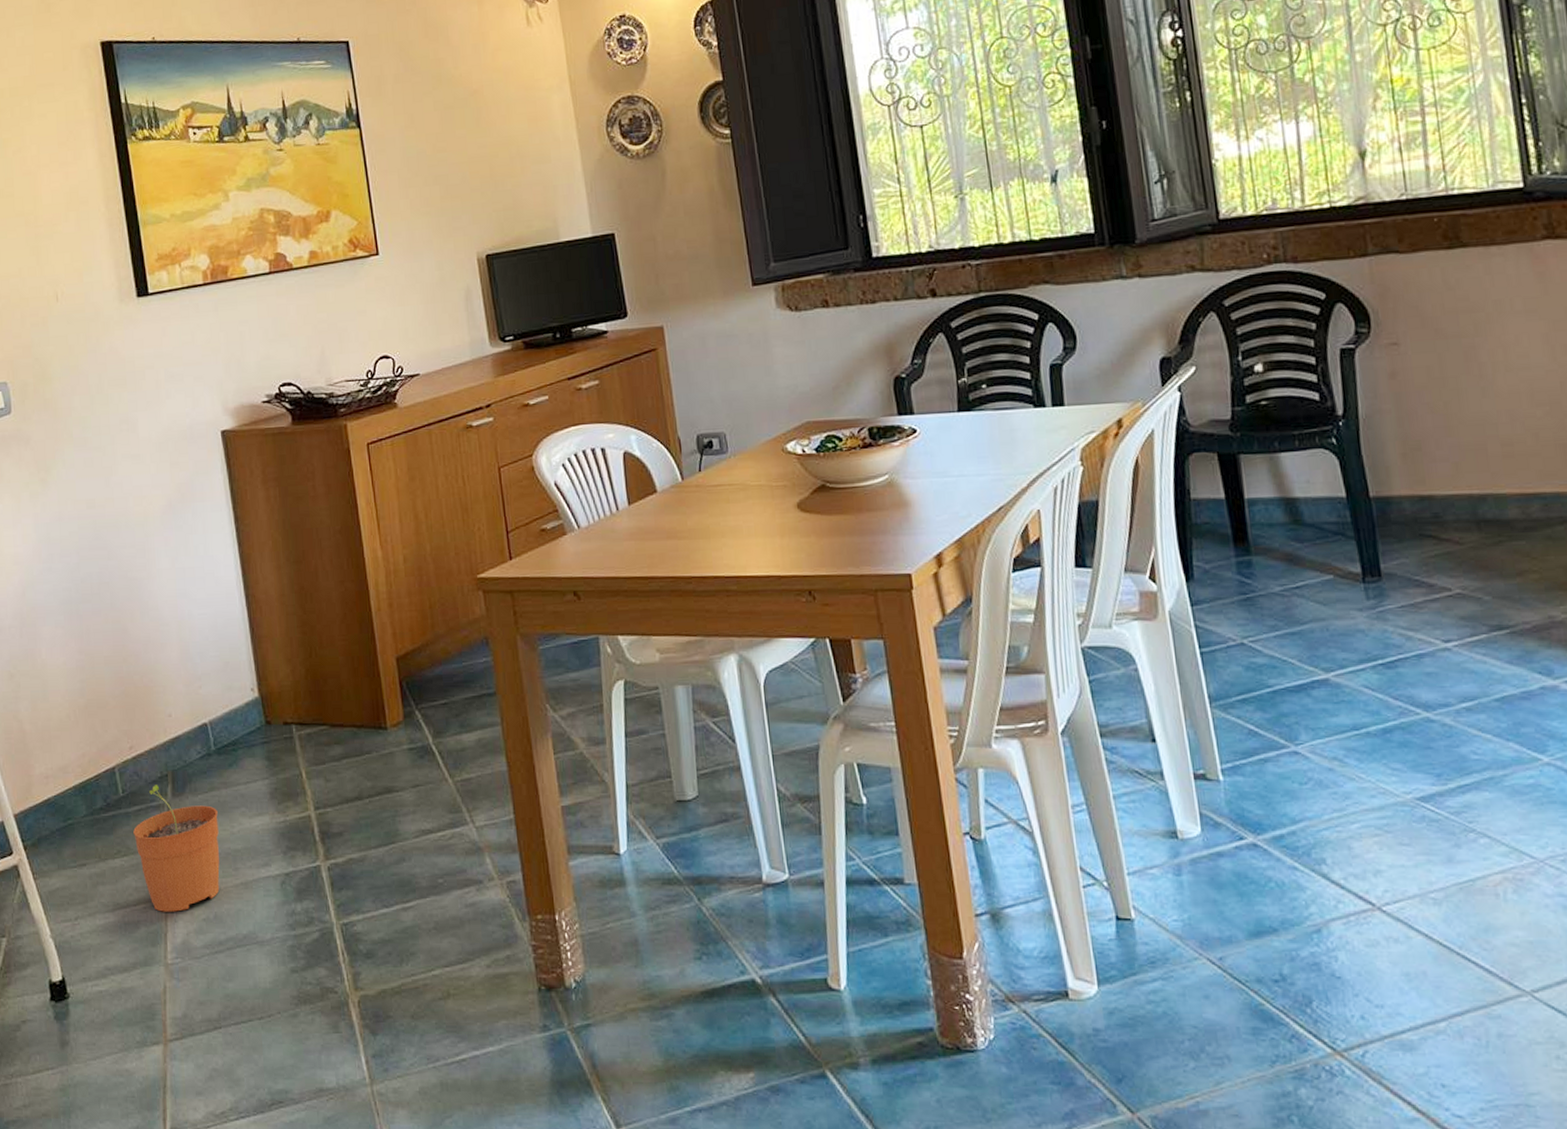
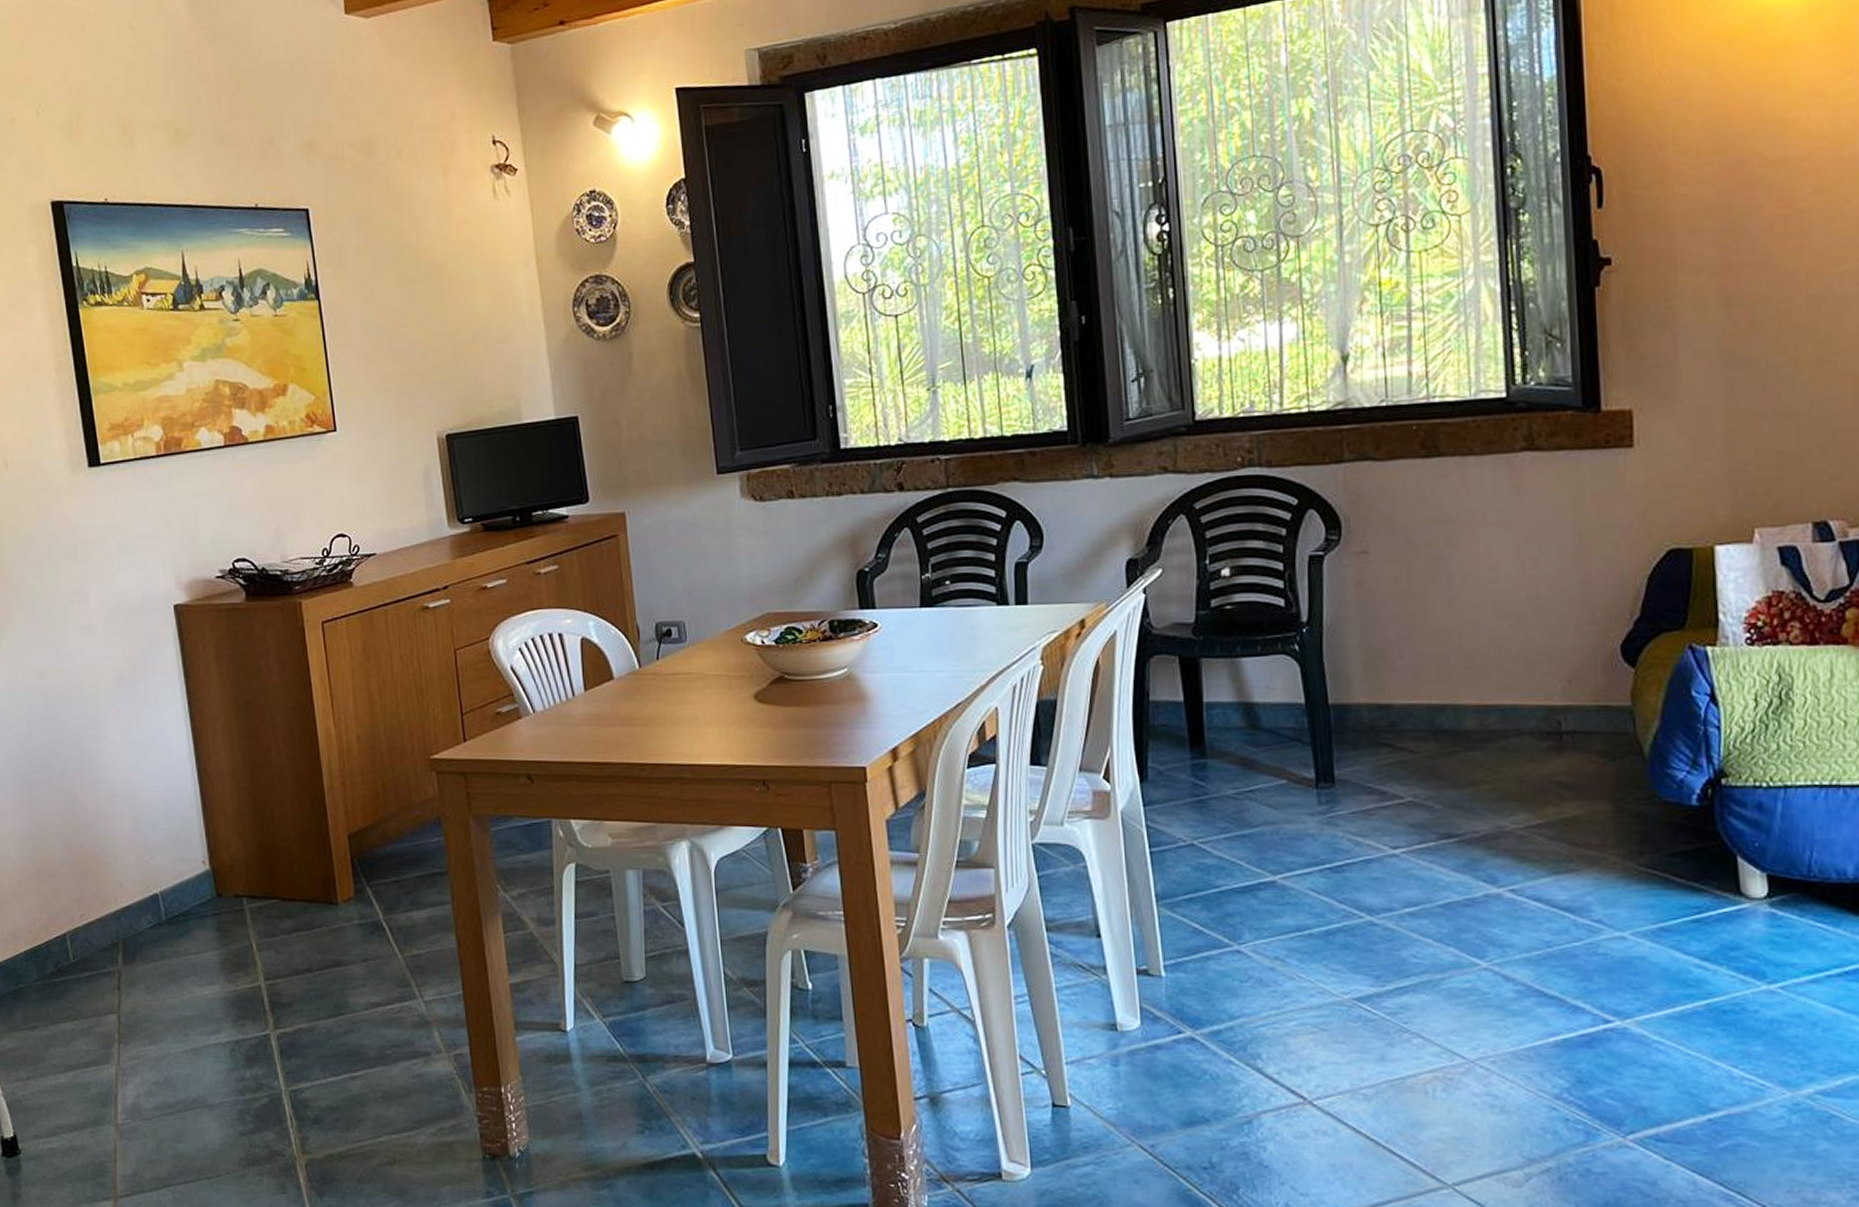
plant pot: present [133,785,220,912] -> none [84,952,170,1075]

